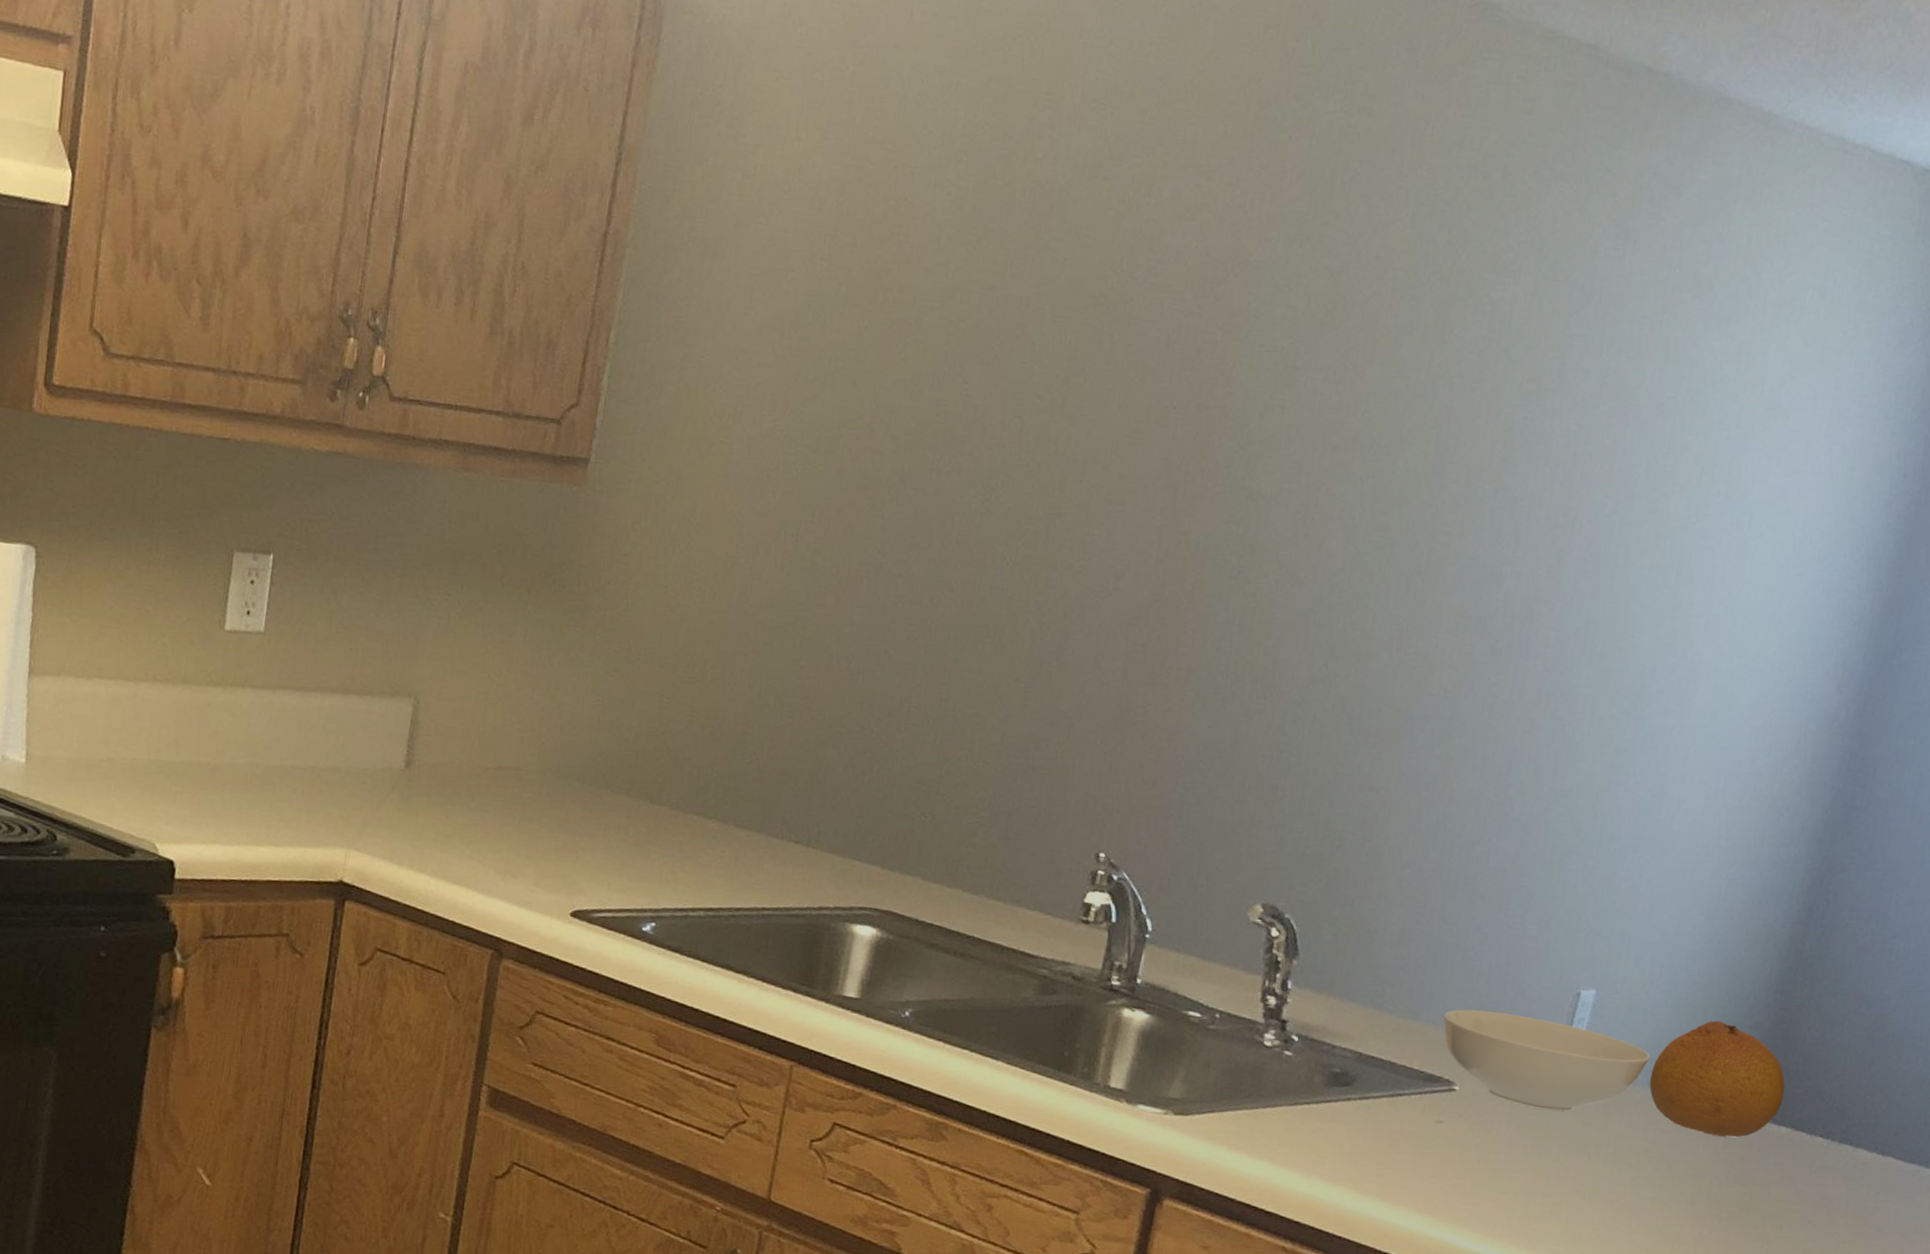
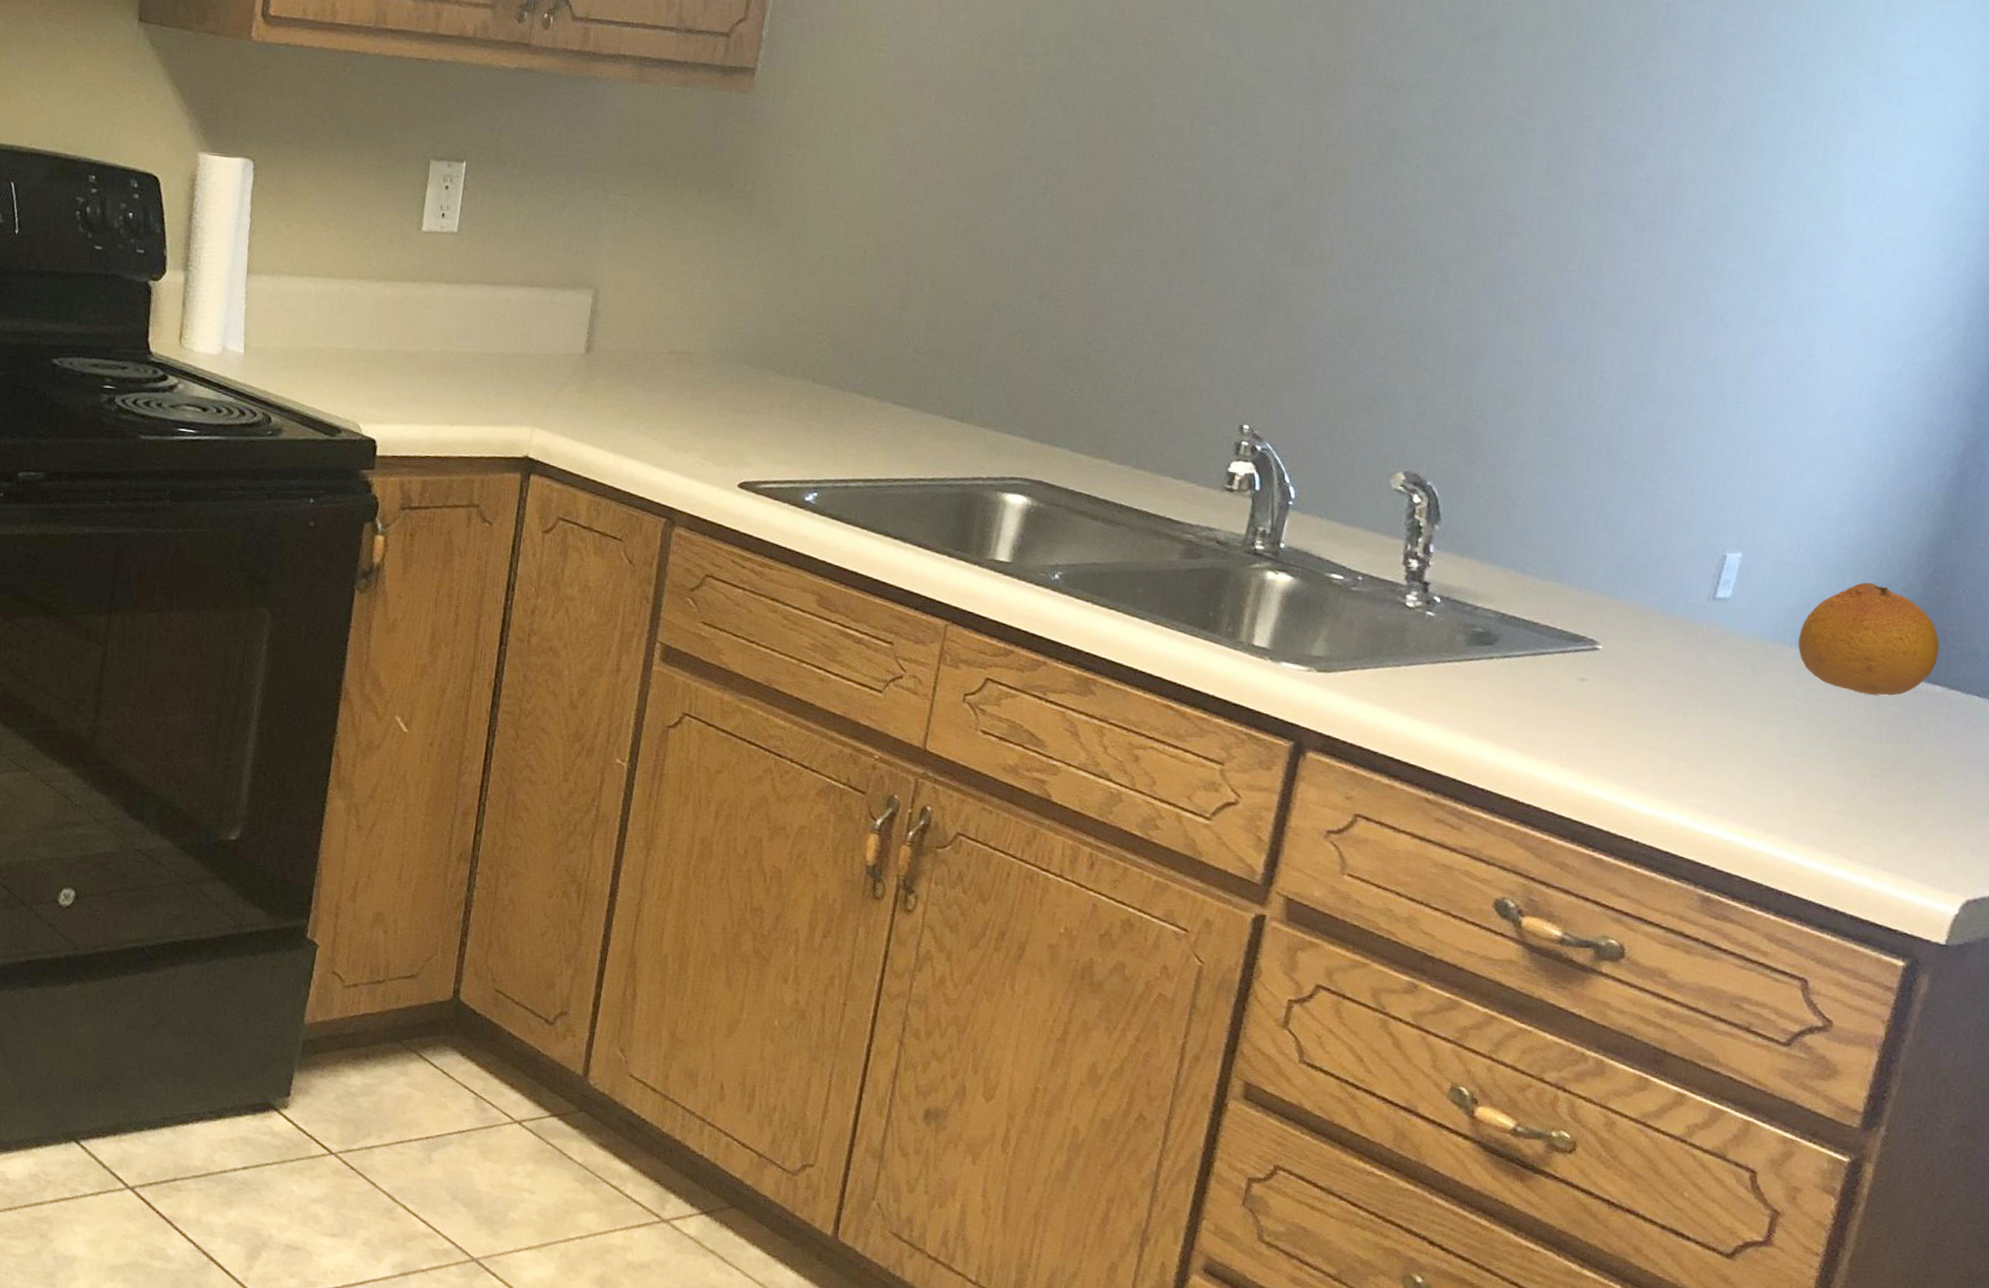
bowl: present [1443,1009,1651,1111] -> none [1586,571,1799,670]

